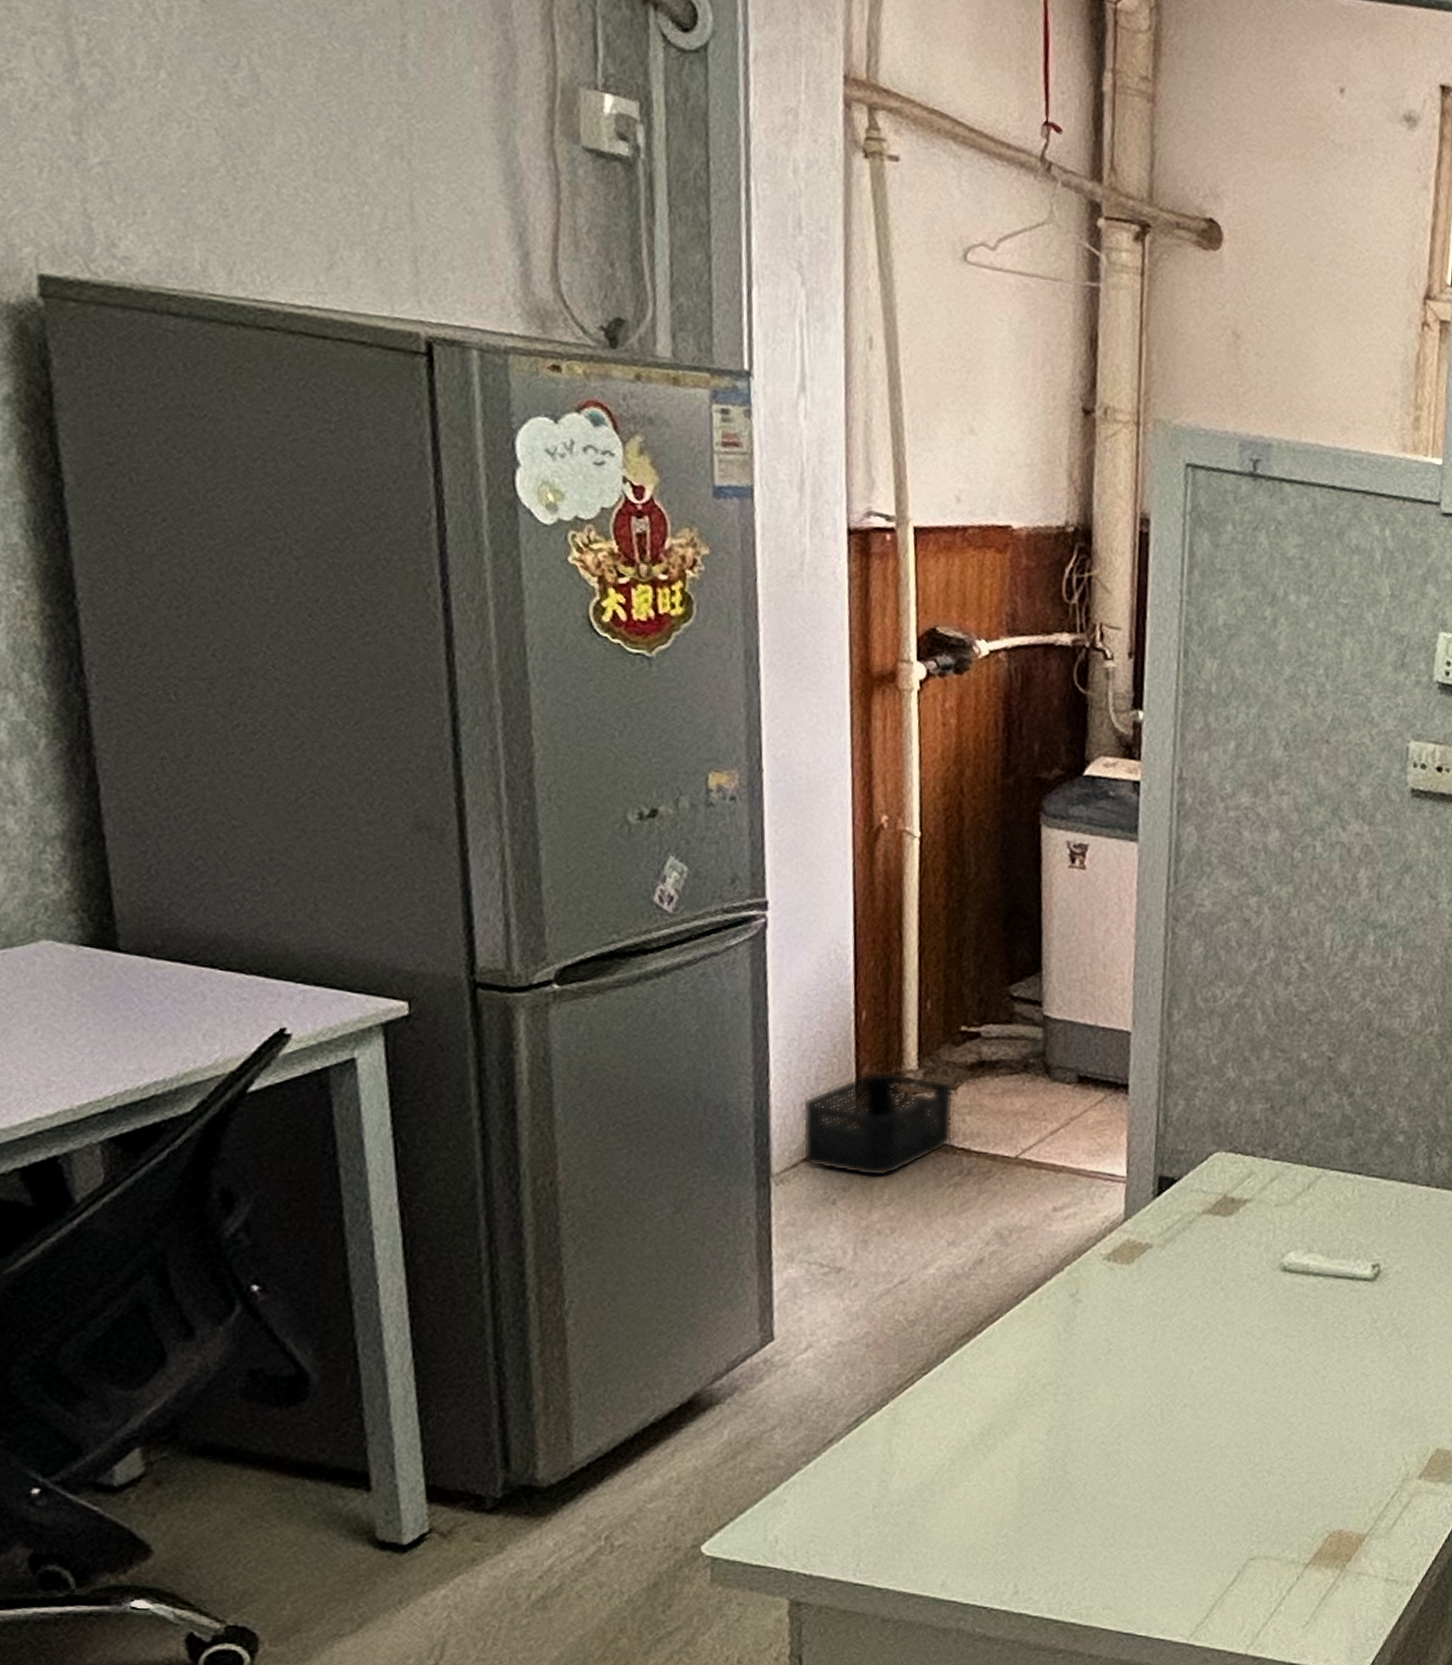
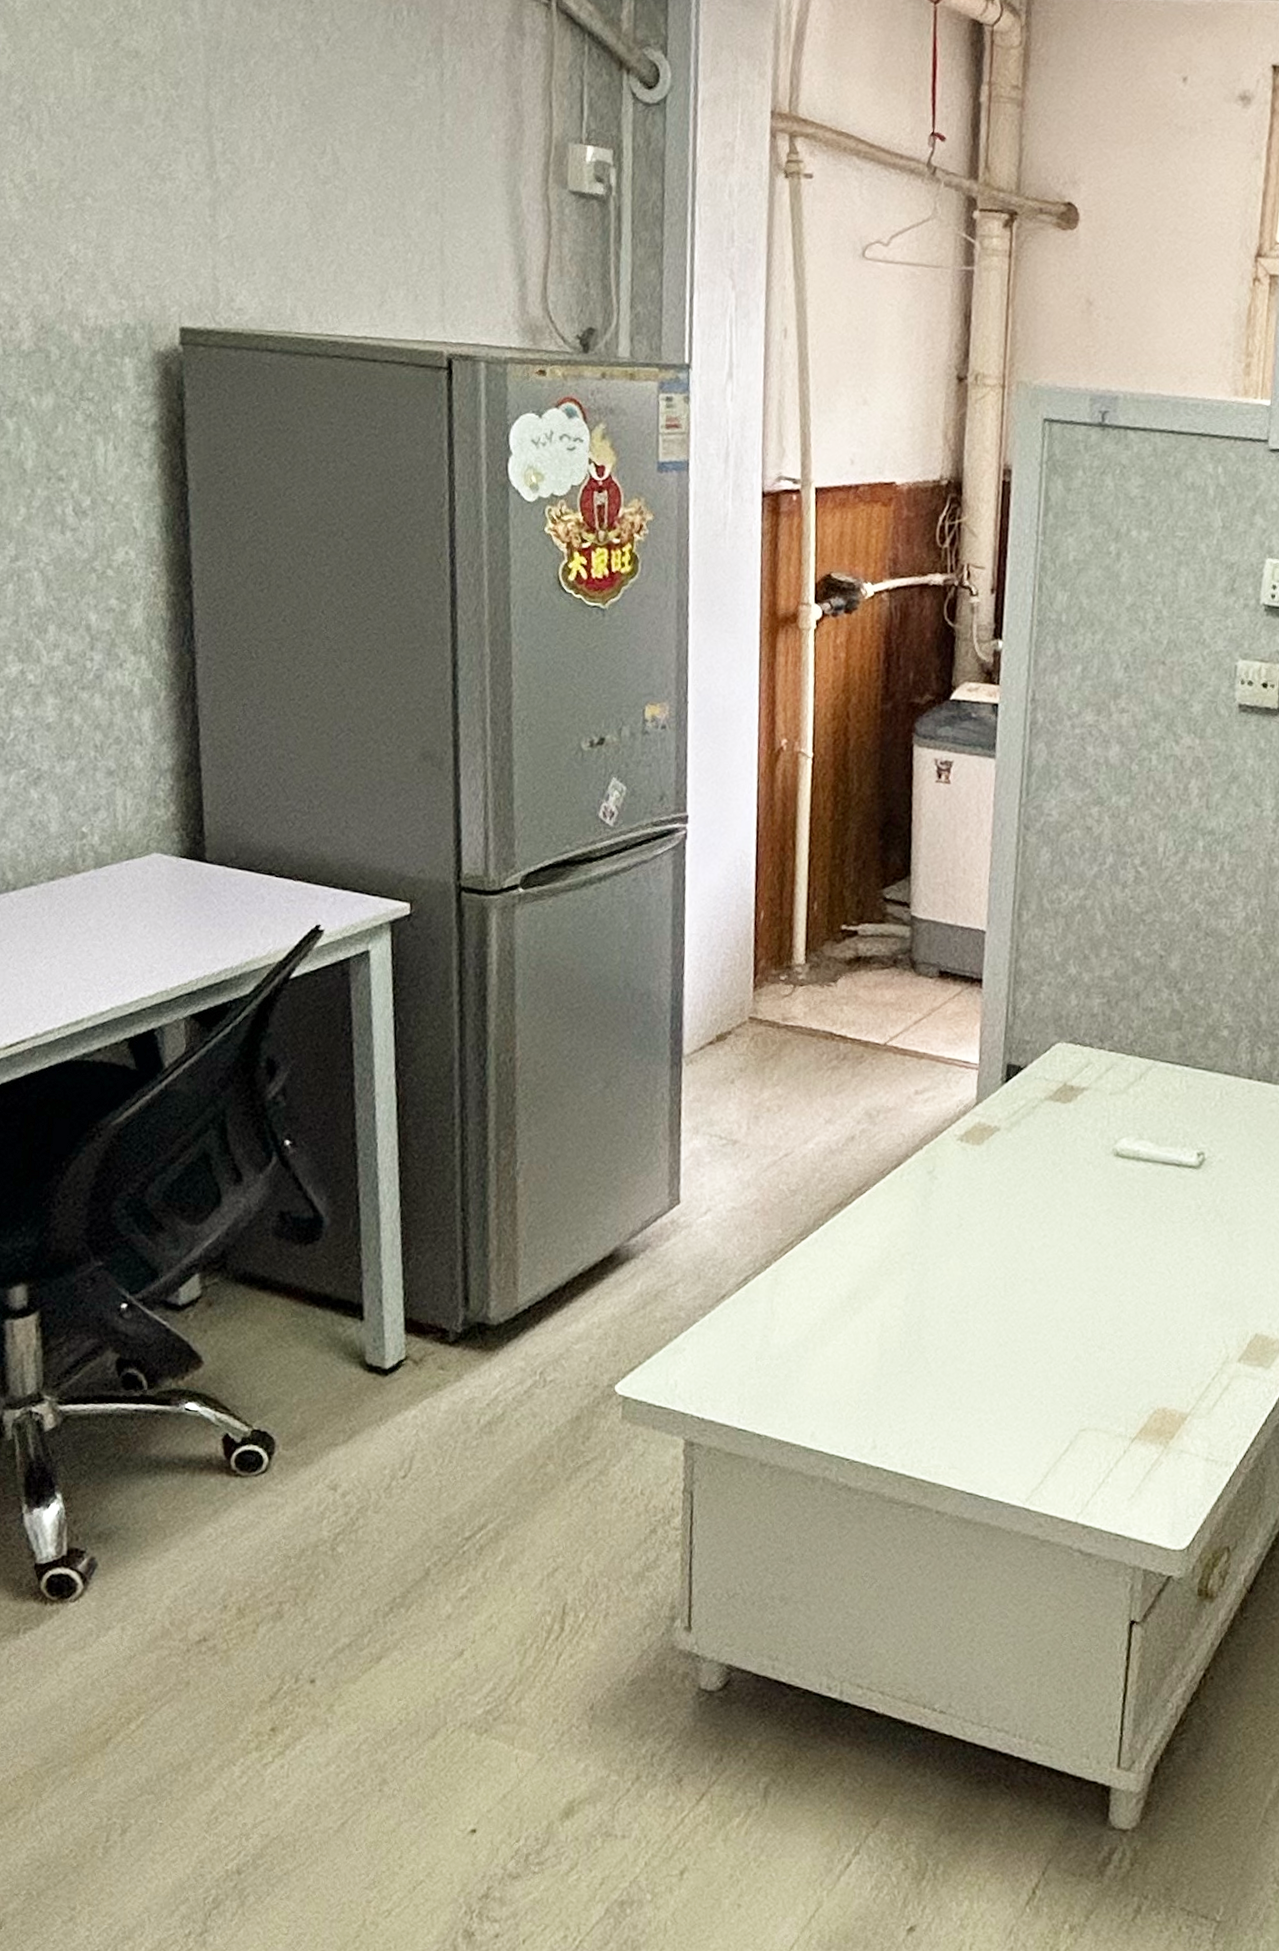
storage bin: present [802,1071,955,1177] -> none [708,965,835,1060]

